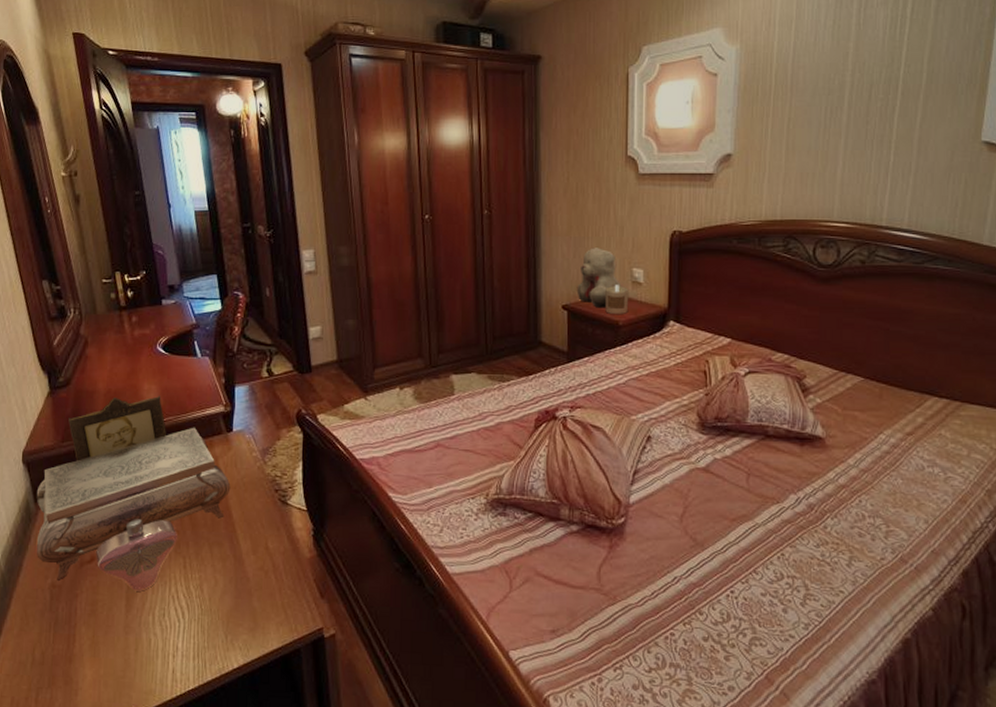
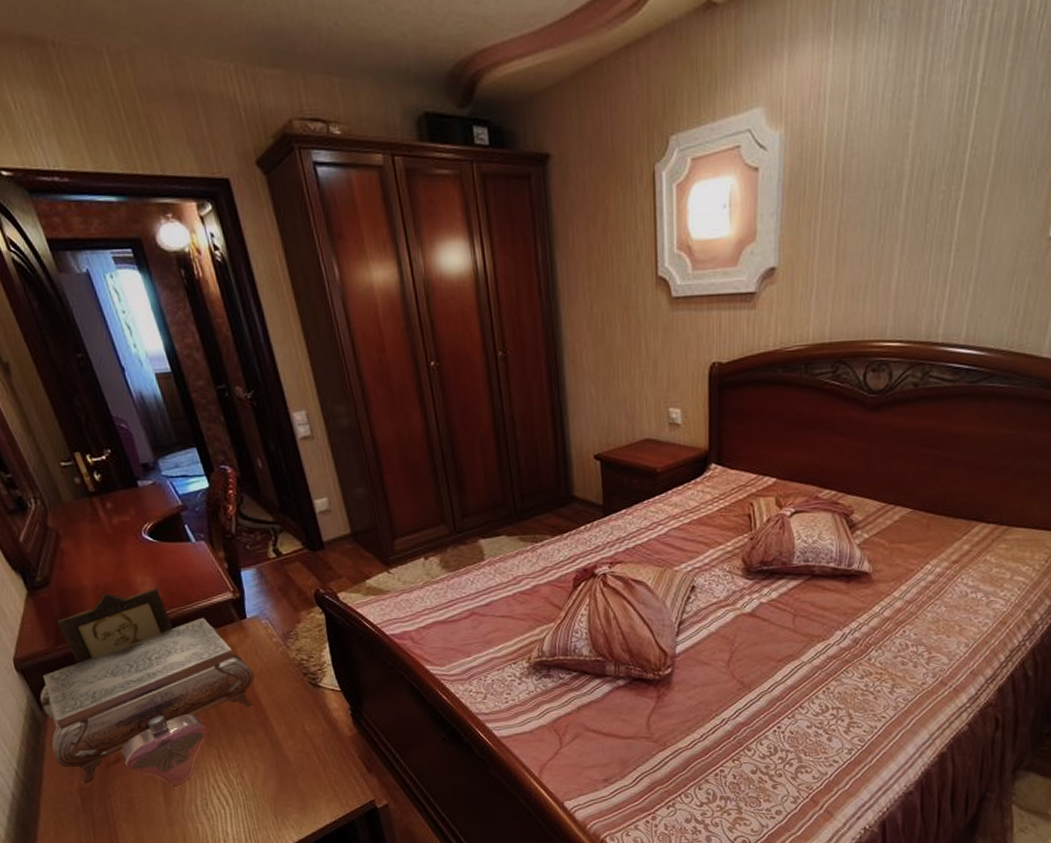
teddy bear: present [576,248,622,308] -> none [609,387,658,455]
candle: present [605,285,629,315] -> none [640,428,667,462]

